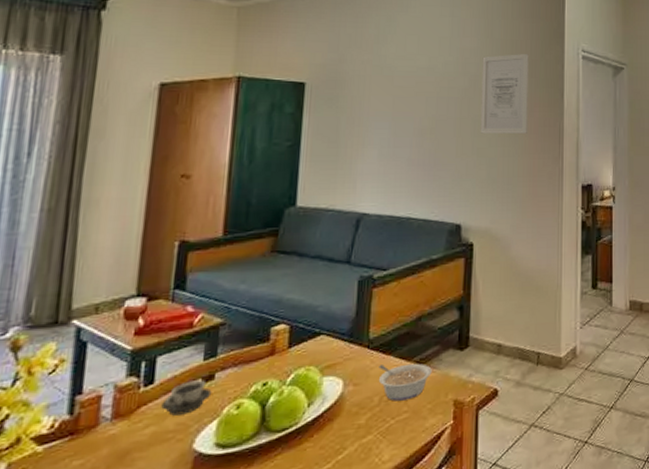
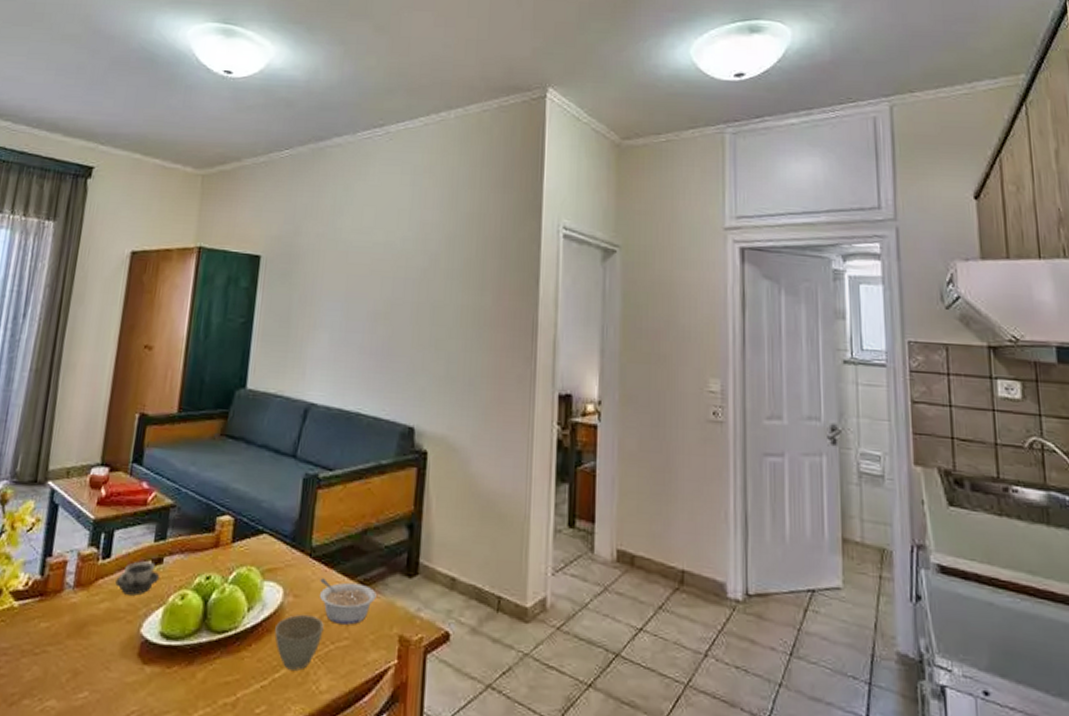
cup: none [336,398,384,450] -> present [275,614,324,671]
wall art: present [480,53,529,134] -> none [439,229,499,326]

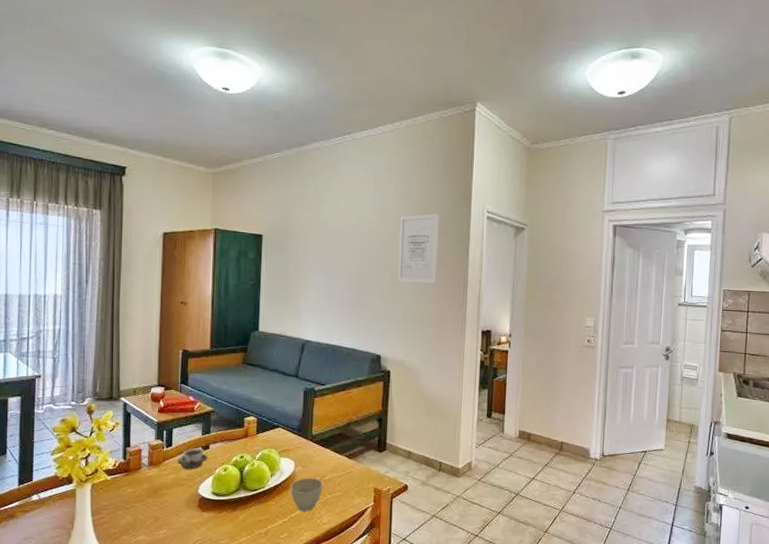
legume: present [320,578,376,625] -> none [319,455,358,483]
wall art: none [439,229,499,326] -> present [397,213,439,284]

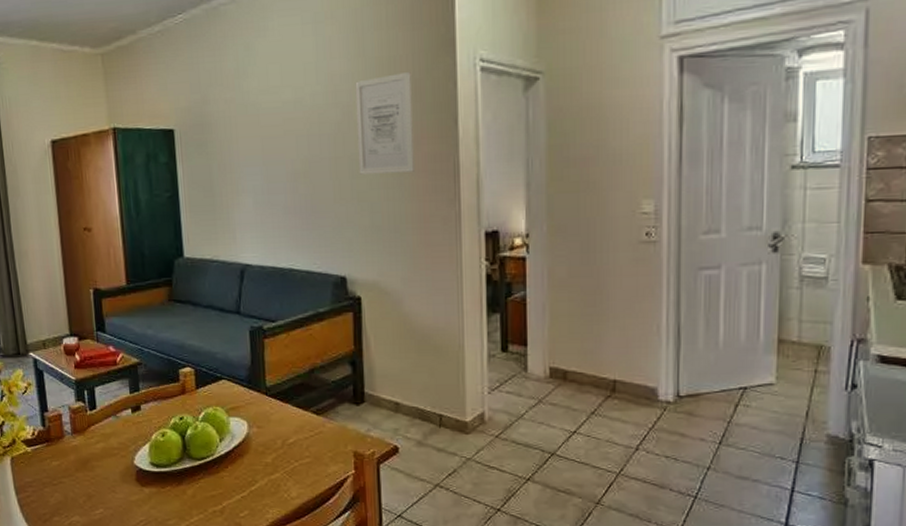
cup: present [177,448,208,470] -> none [105,409,141,436]
cup: present [290,477,323,511] -> none [246,440,287,483]

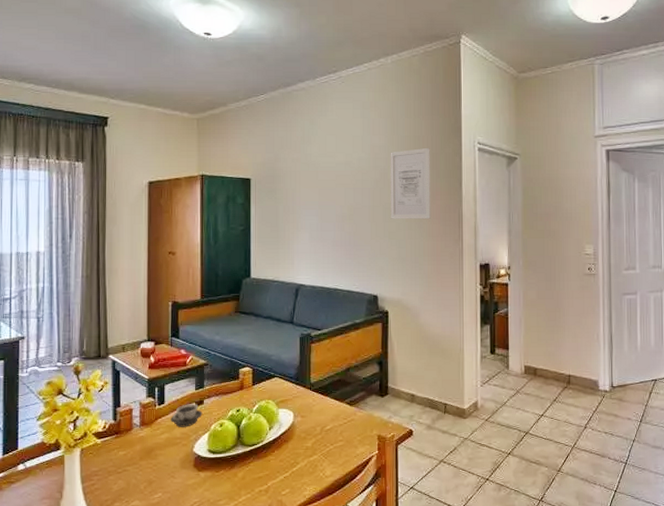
cup: none [105,409,141,436] -> present [171,404,203,427]

